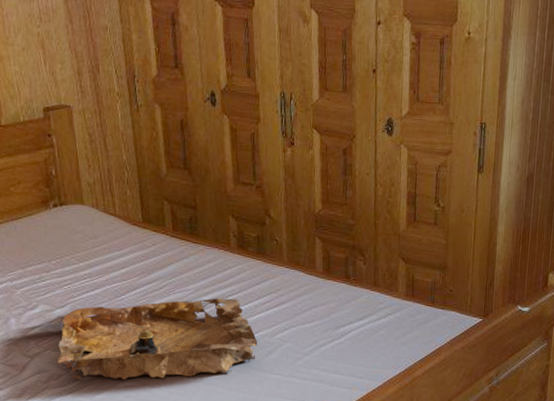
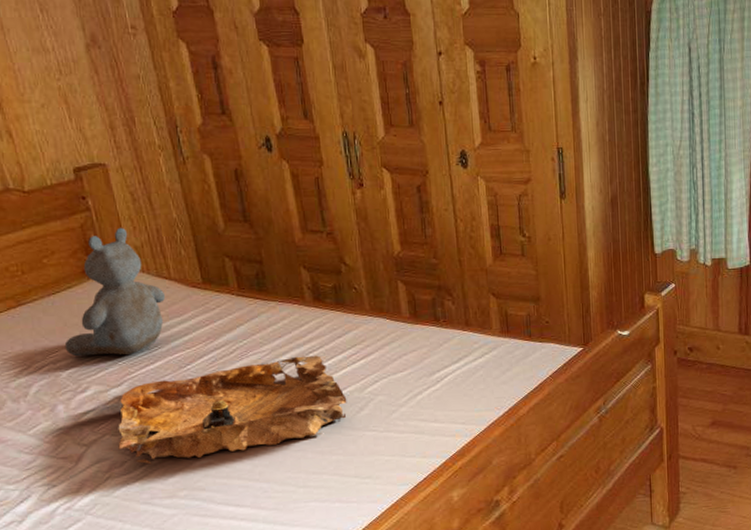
stuffed bear: none [21,164,110,280] -> present [64,227,166,357]

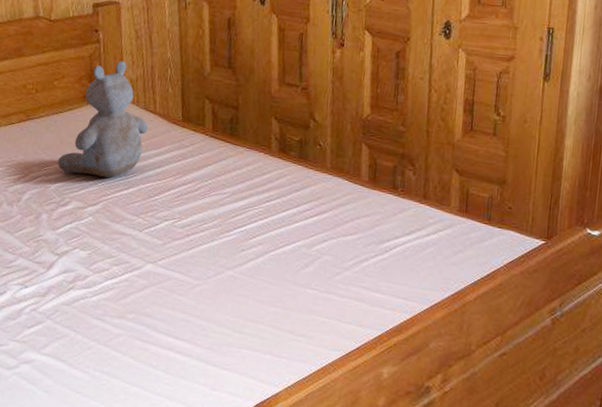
decorative tray: present [118,355,347,464] -> none [84,203,295,286]

